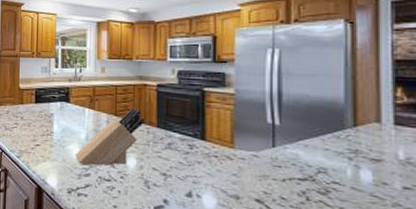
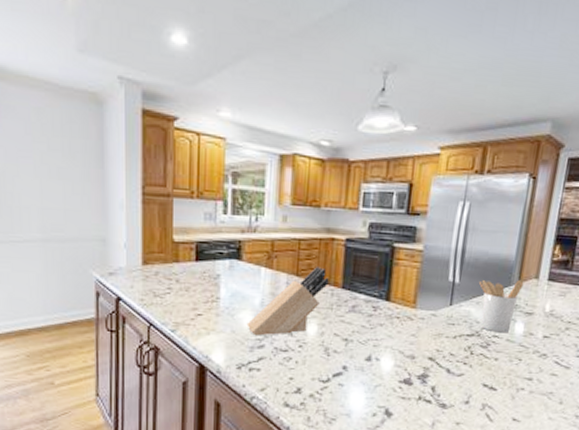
utensil holder: none [303,123,362,180] -> present [478,279,524,333]

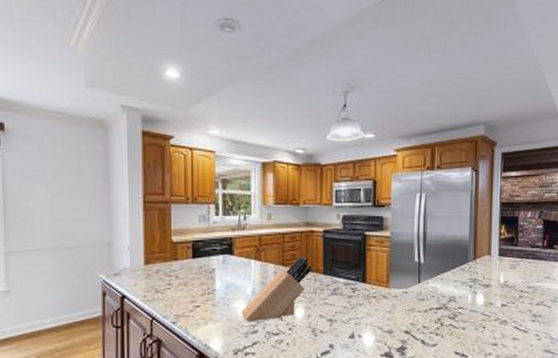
utensil holder: present [478,279,524,333] -> none [440,256,479,305]

